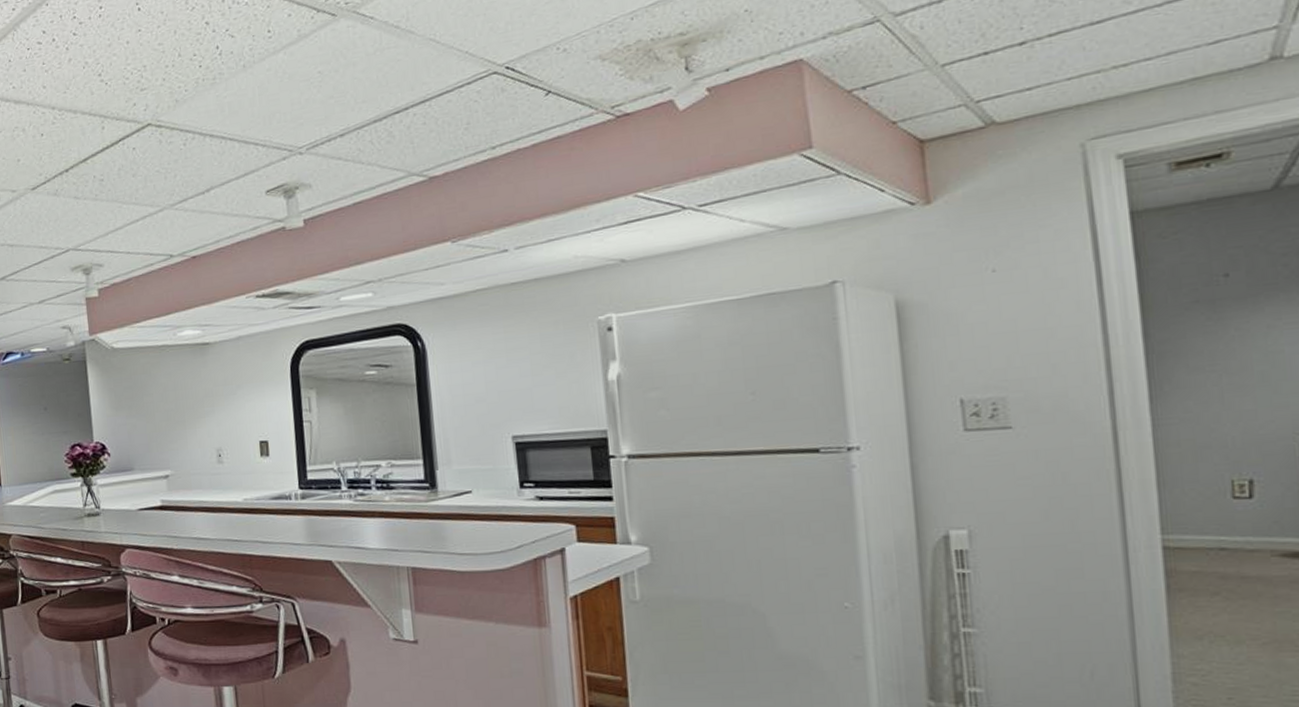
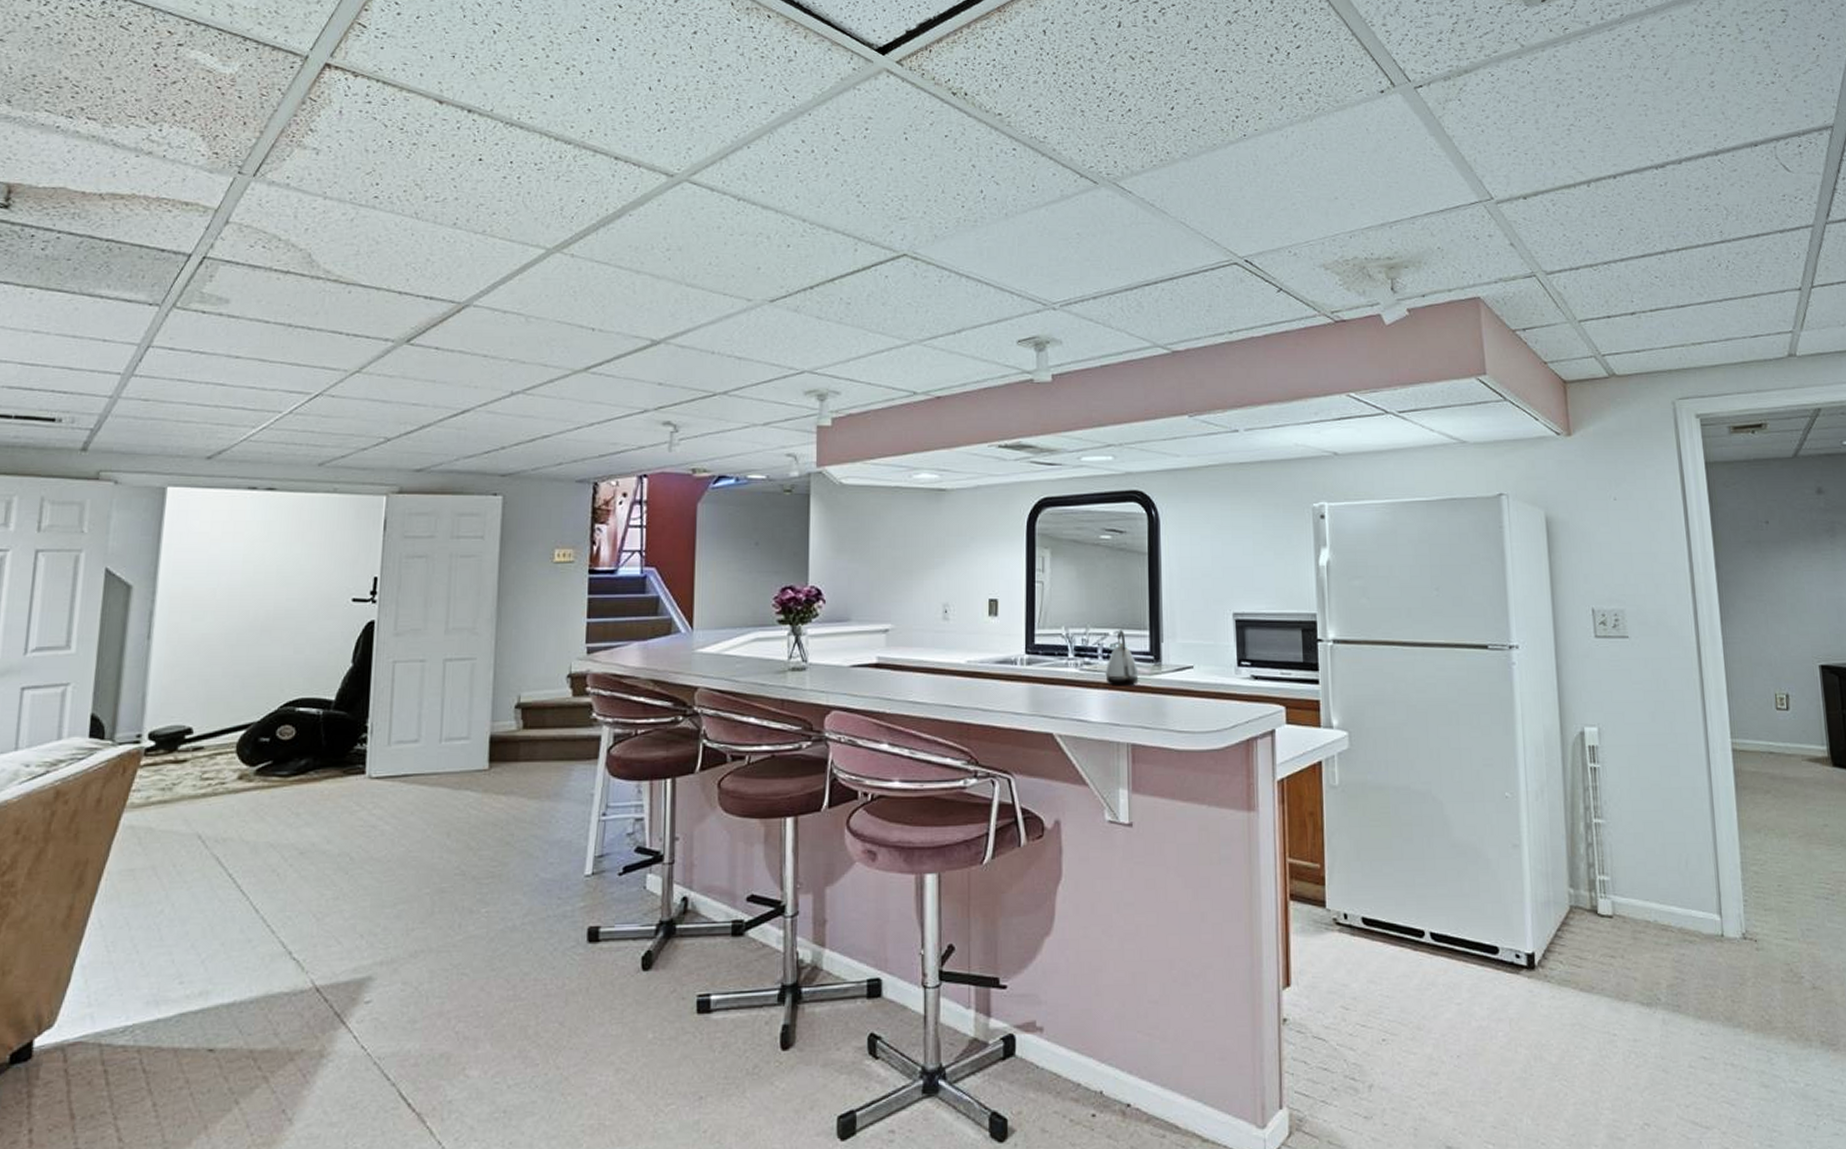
kettle: none [380,460,415,514] -> present [1105,630,1139,686]

